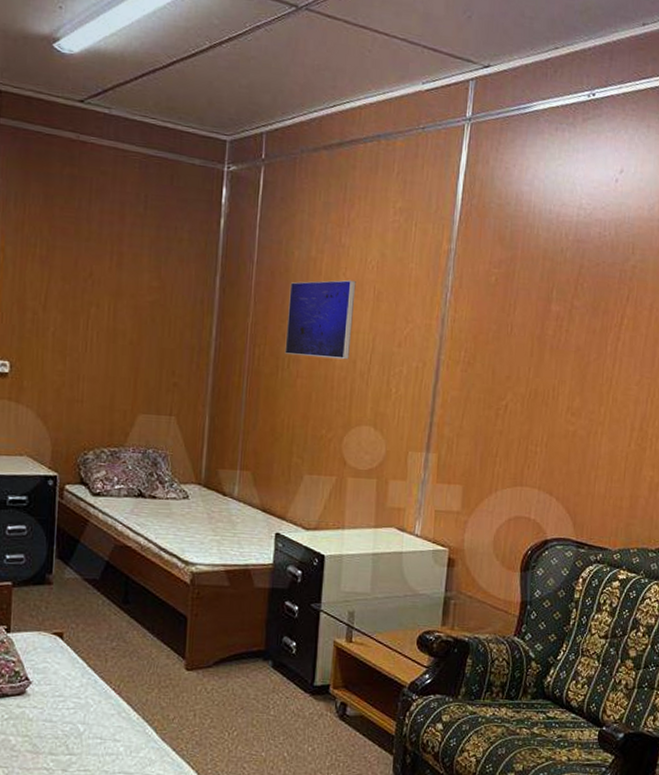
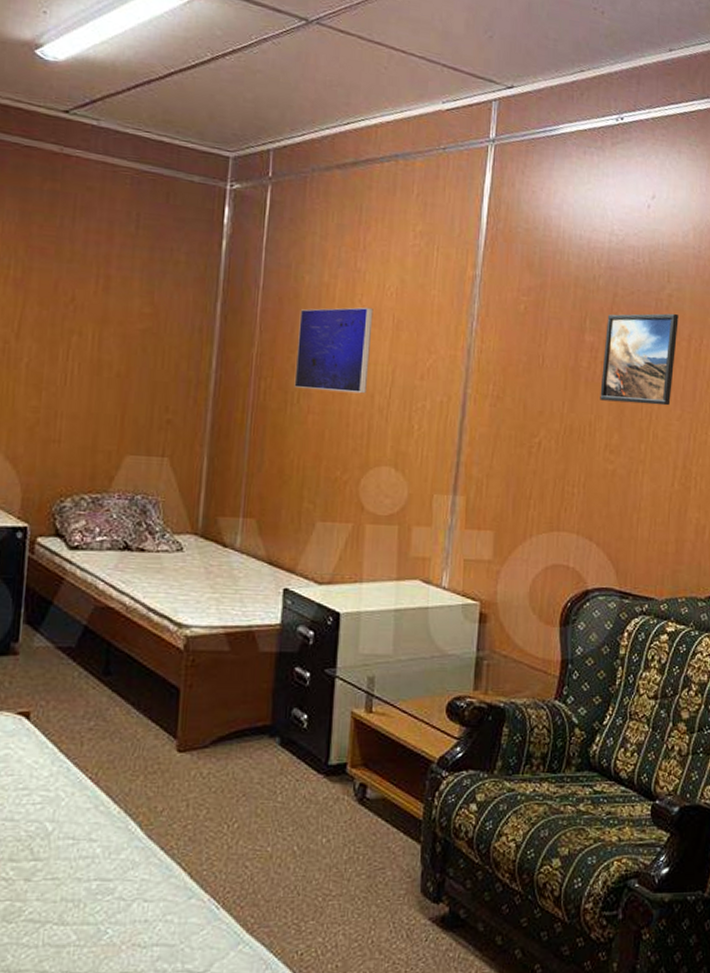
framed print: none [564,283,641,372] -> present [600,313,679,406]

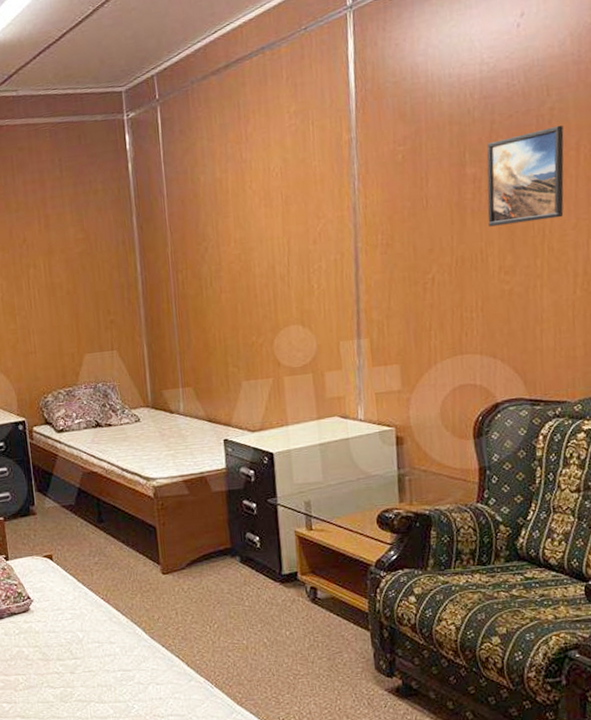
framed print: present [294,307,373,394] -> none [200,190,267,273]

